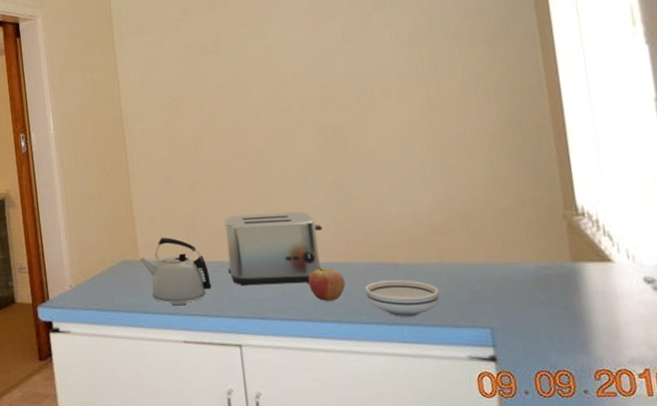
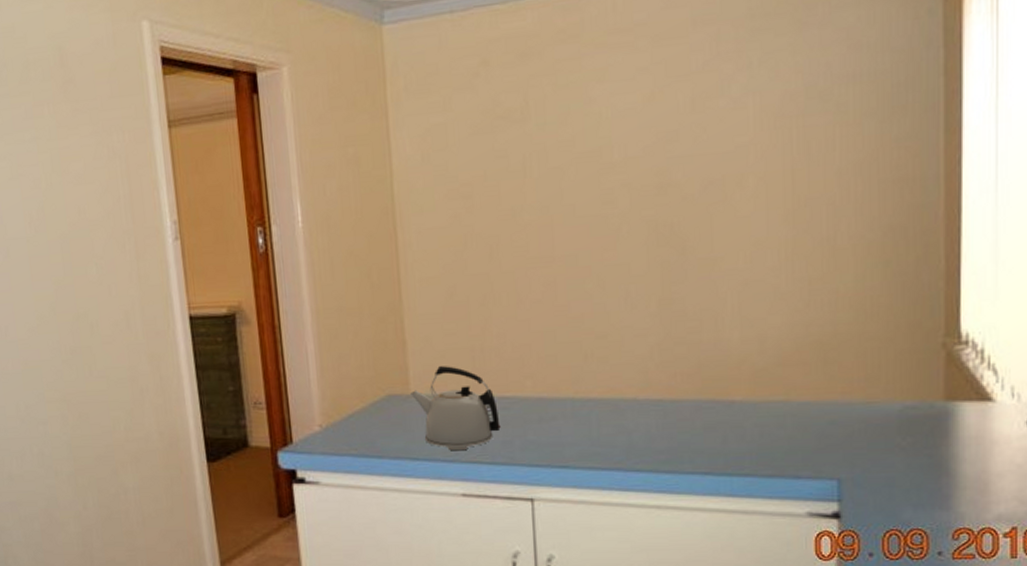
toaster: present [224,212,322,286] -> none [520,335,644,427]
fruit: present [308,265,345,301] -> none [621,402,667,446]
bowl: present [365,280,440,317] -> none [692,421,781,466]

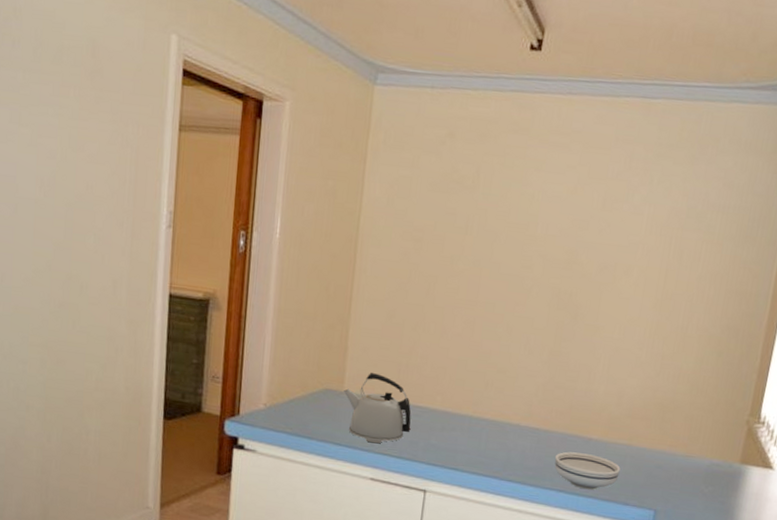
bowl: none [692,421,781,466] -> present [554,451,620,490]

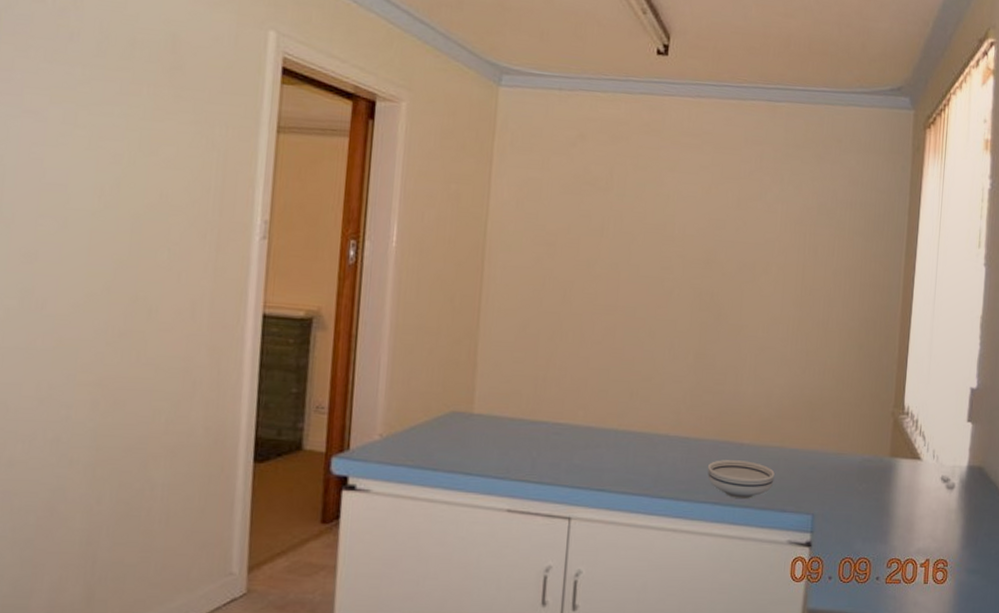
kettle: present [344,373,411,444] -> none [473,390,551,469]

